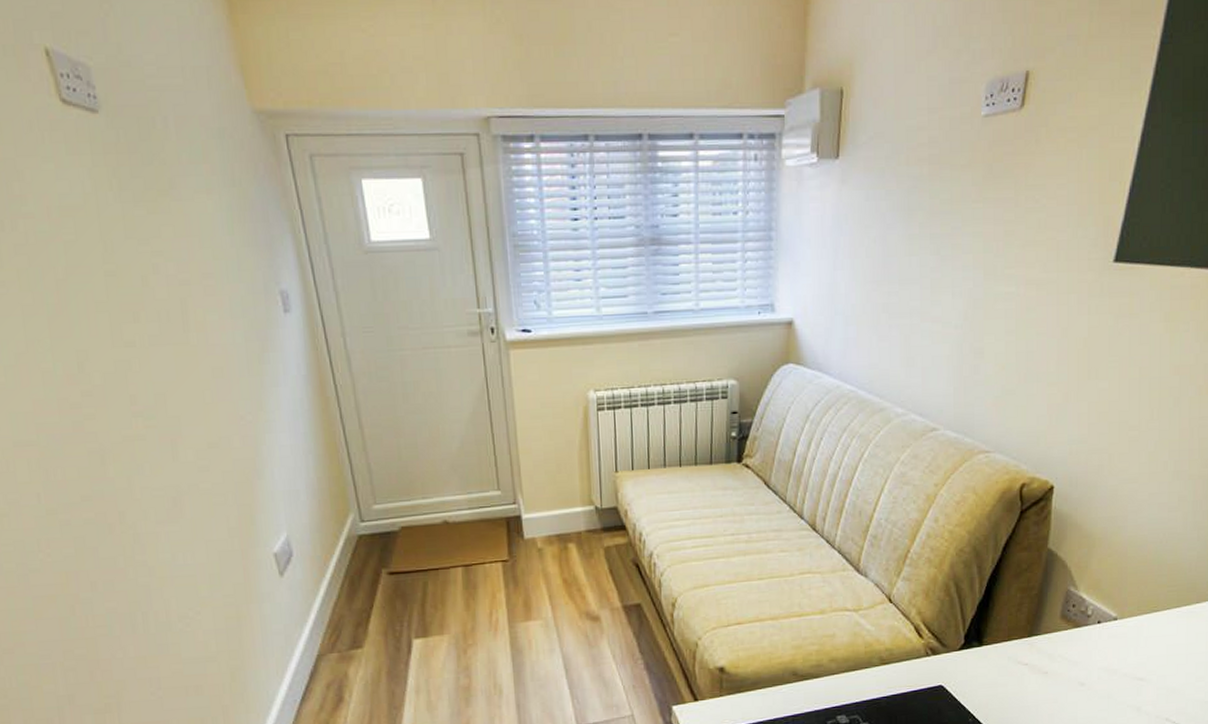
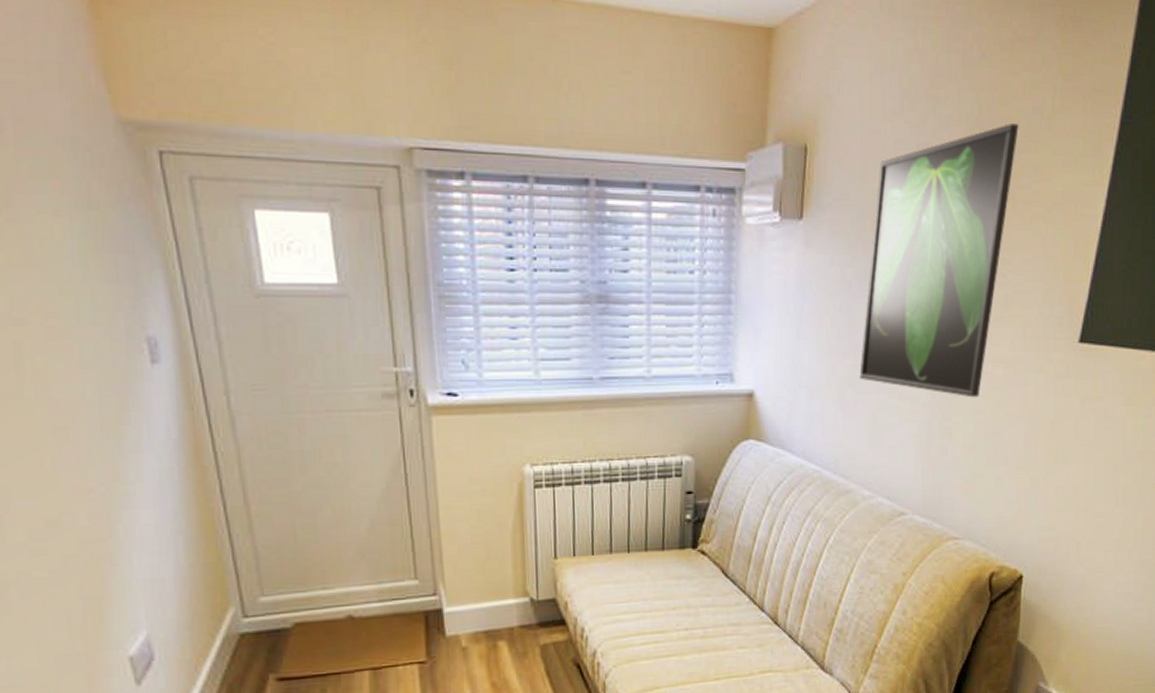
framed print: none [893,52,1053,319] -> present [859,123,1019,398]

